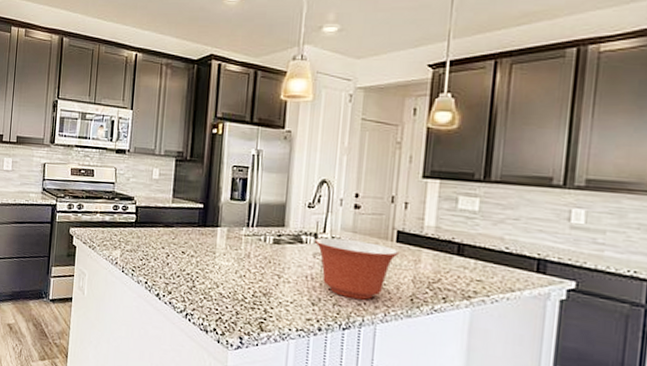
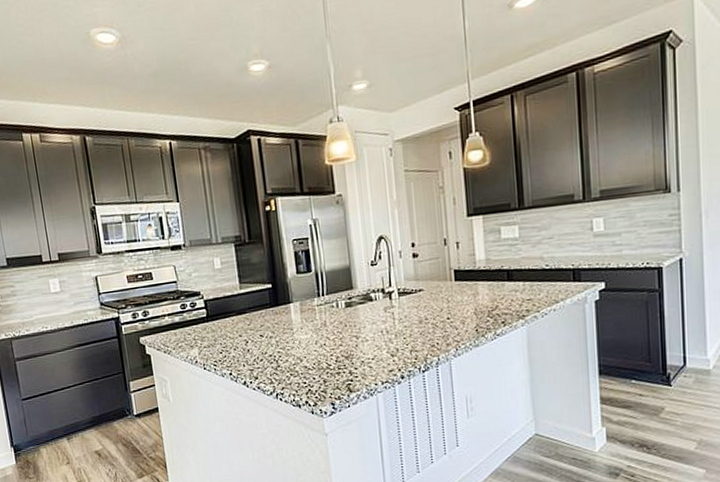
mixing bowl: present [315,237,399,300] -> none [383,286,459,342]

